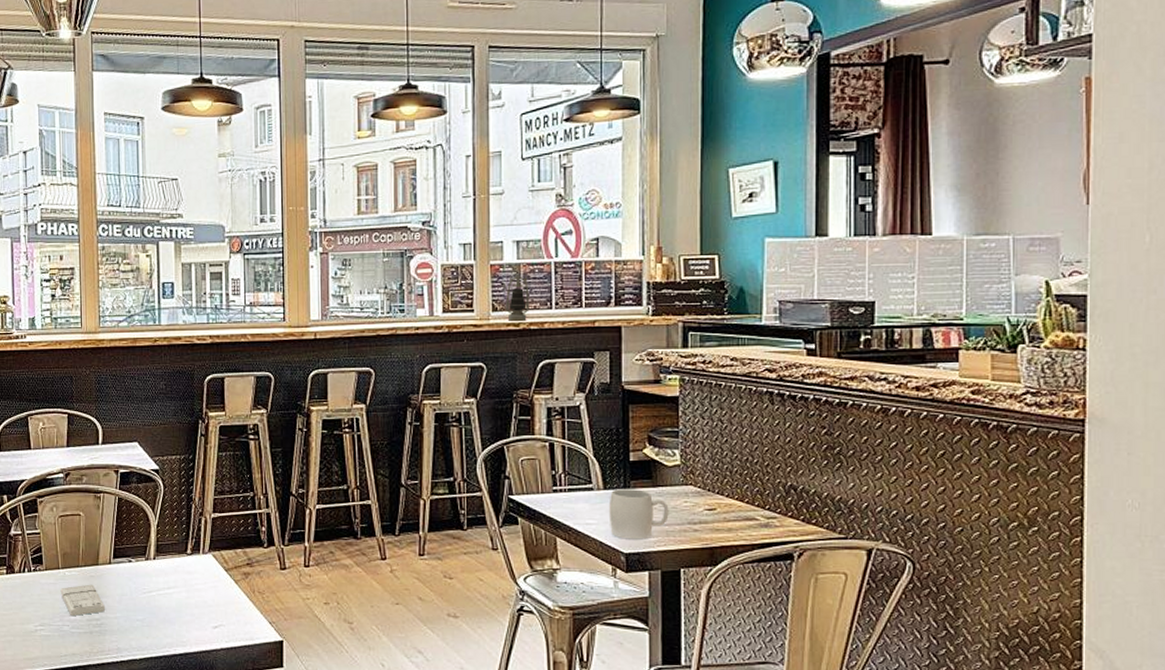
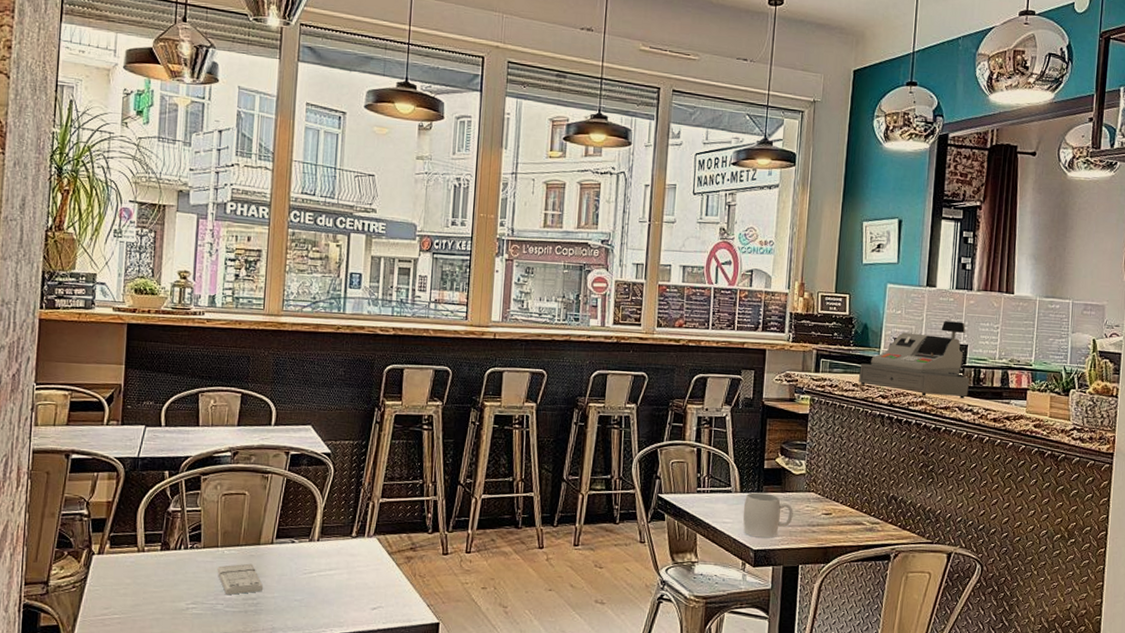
lantern: present [506,265,530,322] -> none [669,287,691,339]
cash register: none [738,274,880,366] -> present [859,321,969,399]

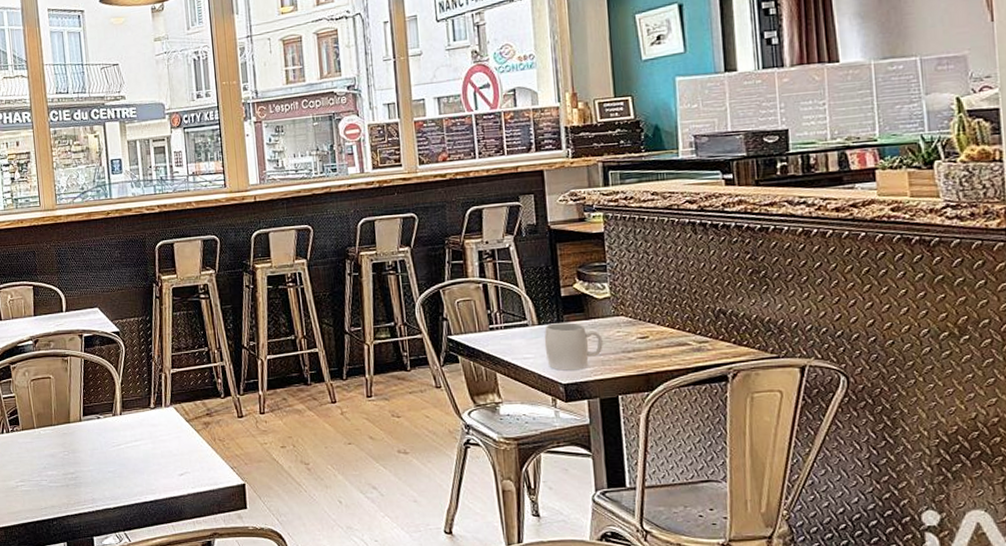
mobile phone: present [217,563,263,595] -> none [36,441,79,471]
cash register: present [859,321,969,399] -> none [657,104,798,195]

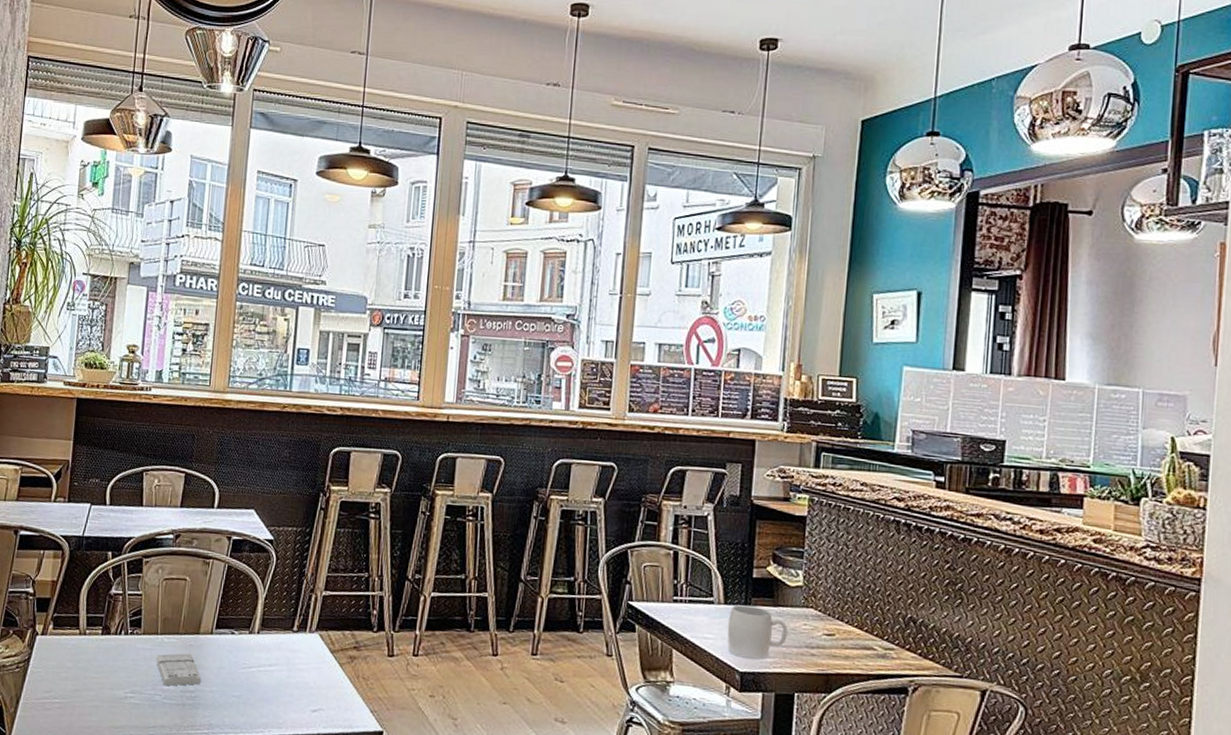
mobile phone: none [36,441,79,471] -> present [156,653,201,686]

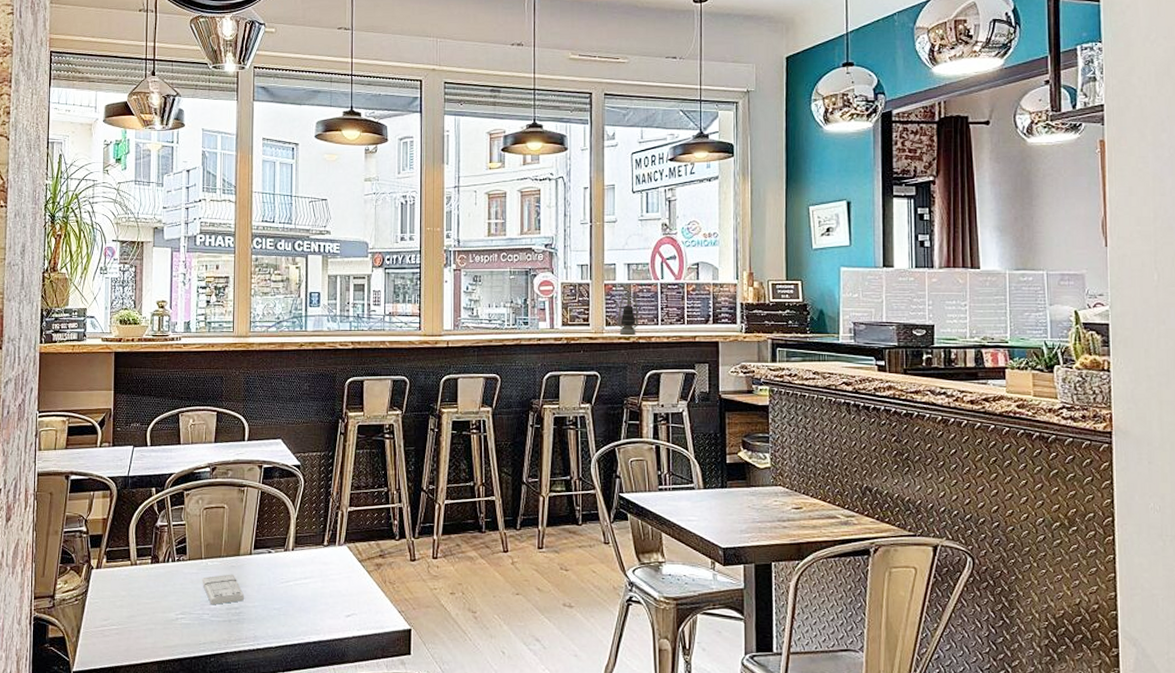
lantern: none [642,368,667,426] -> present [618,285,639,336]
mug: present [727,605,788,660] -> none [708,488,761,535]

